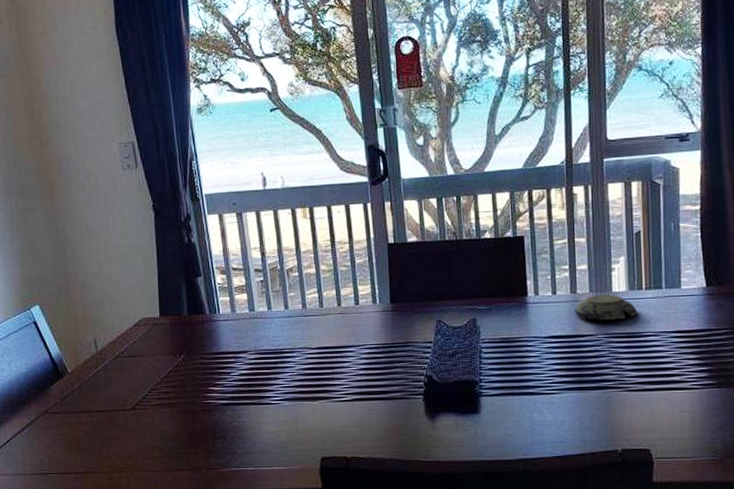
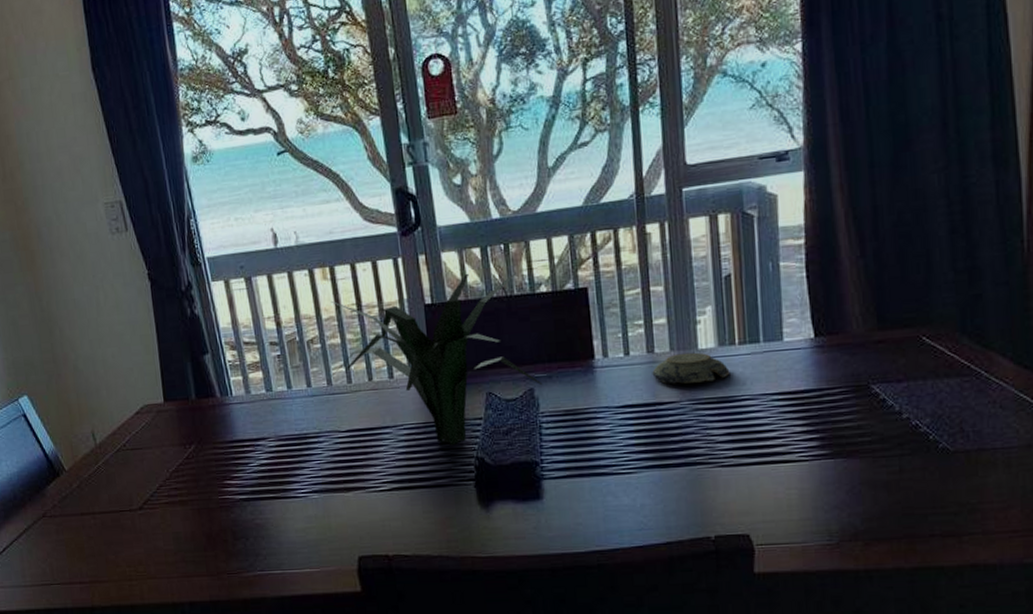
plant: none [299,219,484,364] -> present [324,272,543,445]

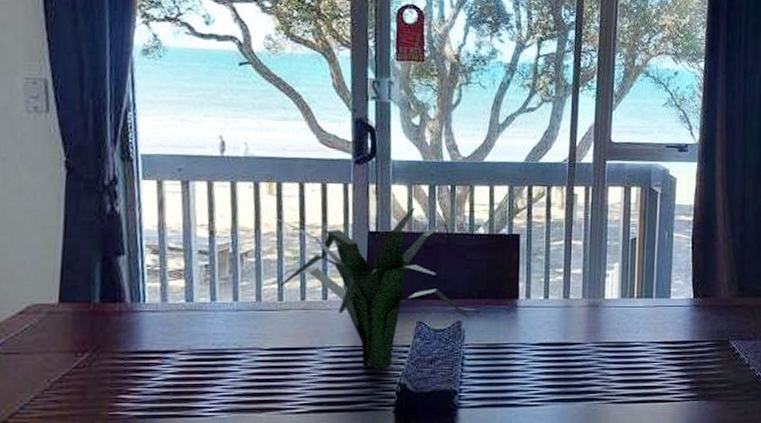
decorative bowl: present [652,352,730,384] -> none [565,301,628,328]

